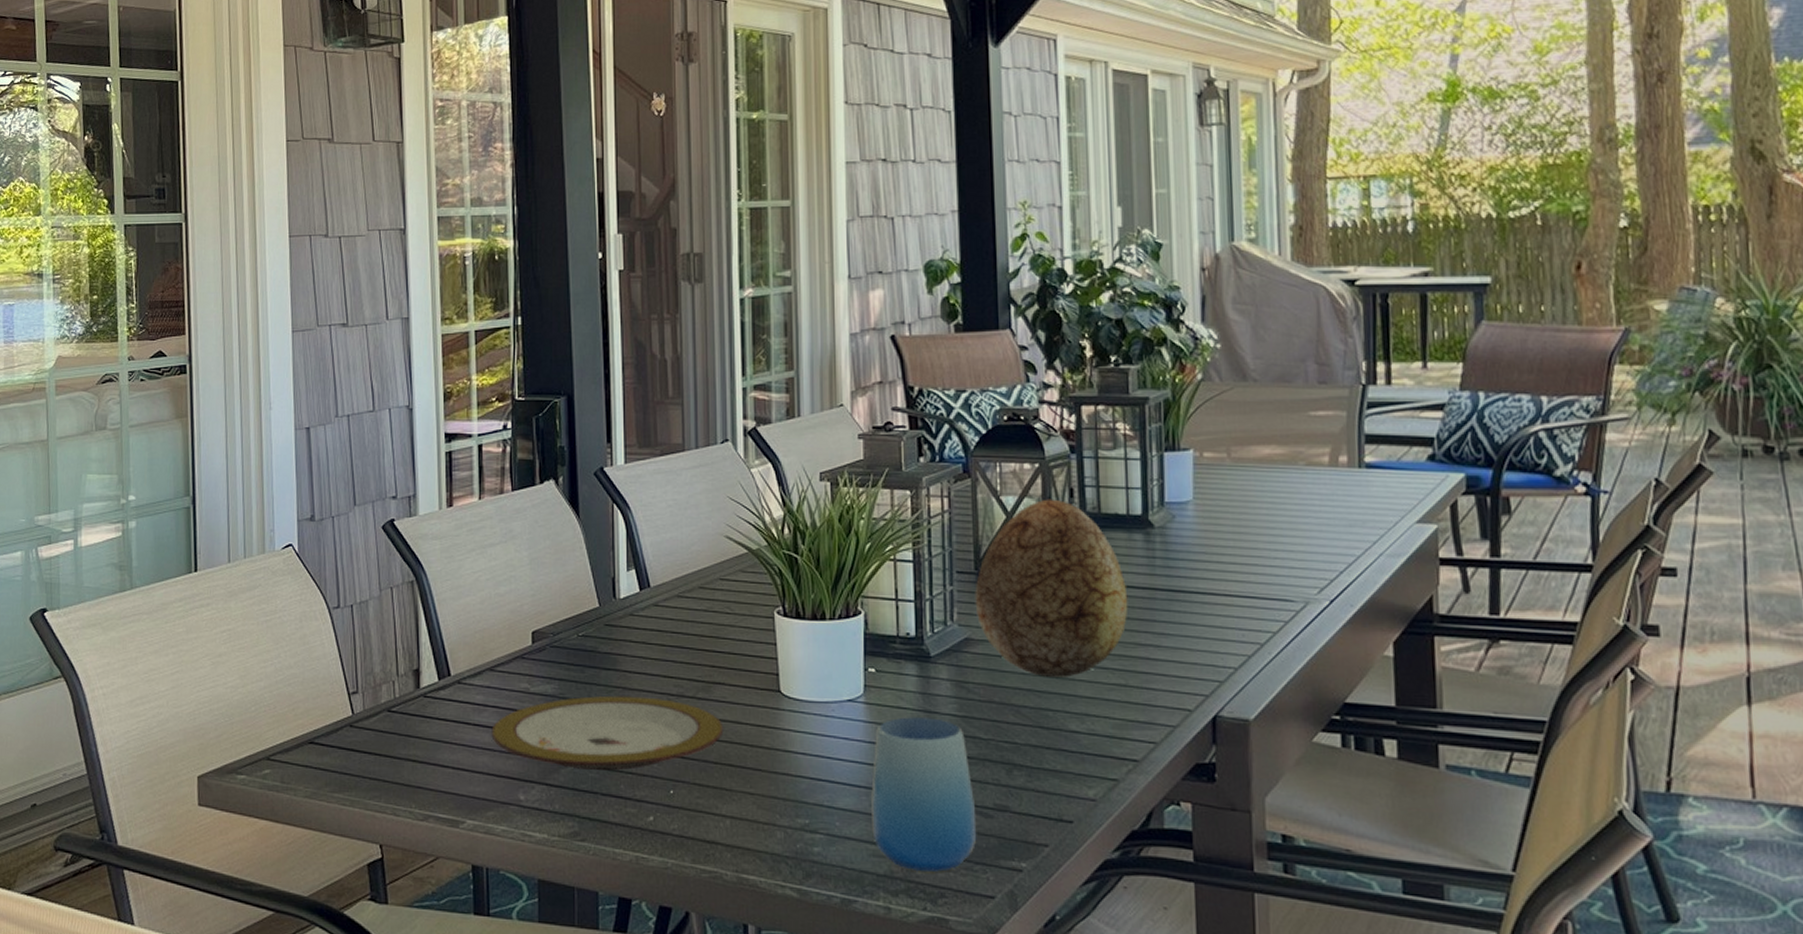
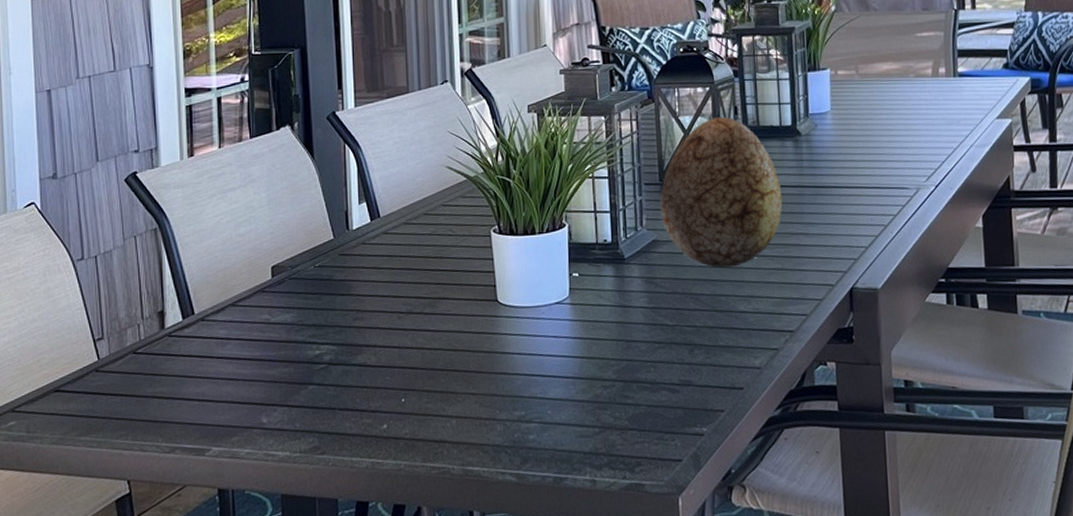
plate: present [491,695,724,771] -> none [234,316,449,389]
cup: present [871,717,977,872] -> none [577,311,666,445]

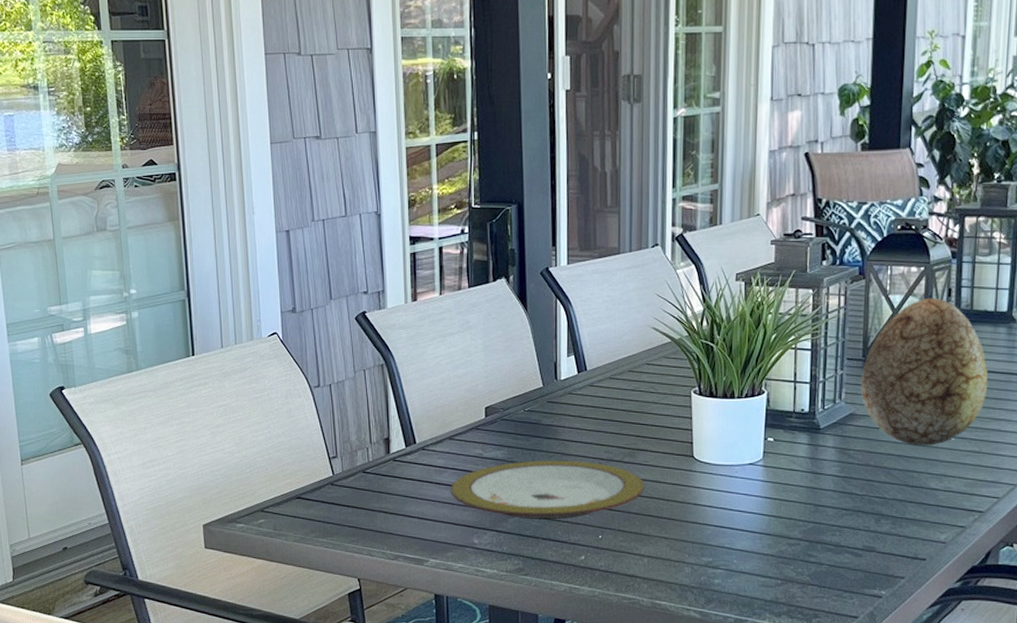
plate: none [234,316,449,389] -> present [450,460,645,520]

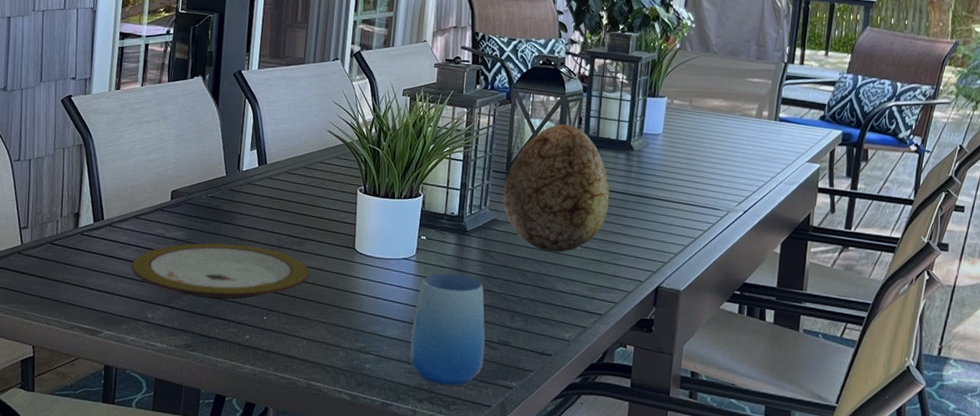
cup: none [763,477,848,598] -> present [410,273,485,386]

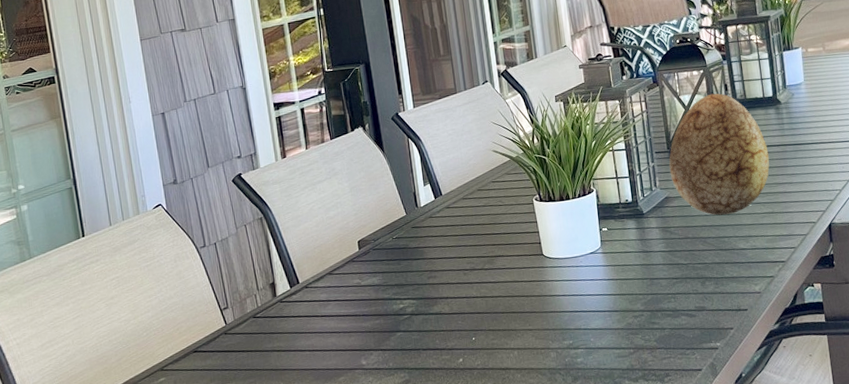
plate: present [131,243,310,300] -> none [335,274,506,335]
cup: present [410,273,485,386] -> none [612,255,687,362]

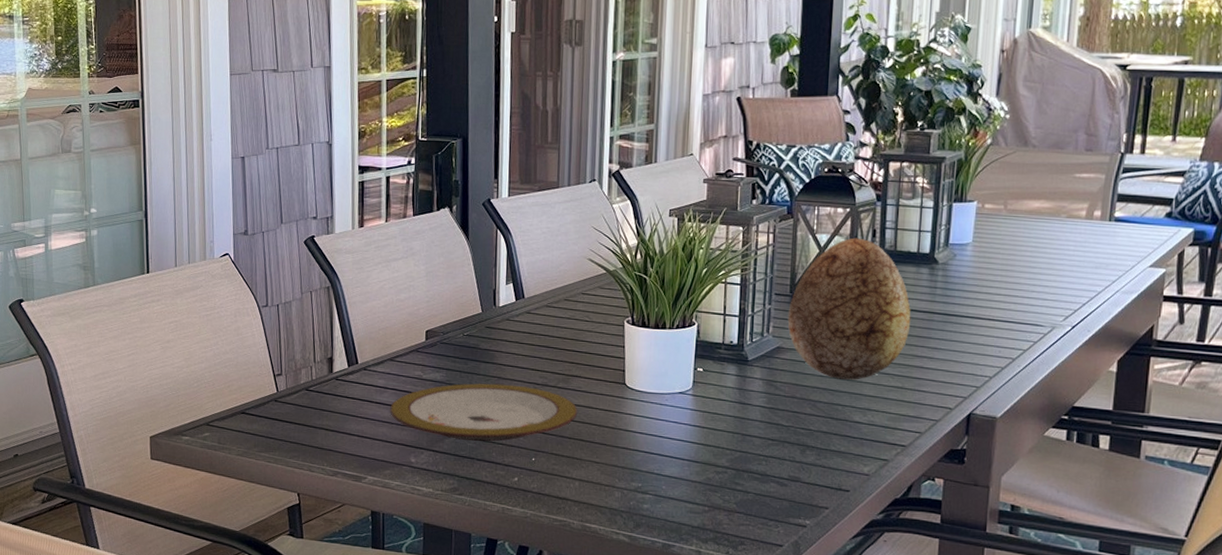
plate: none [335,274,506,335] -> present [390,383,578,442]

